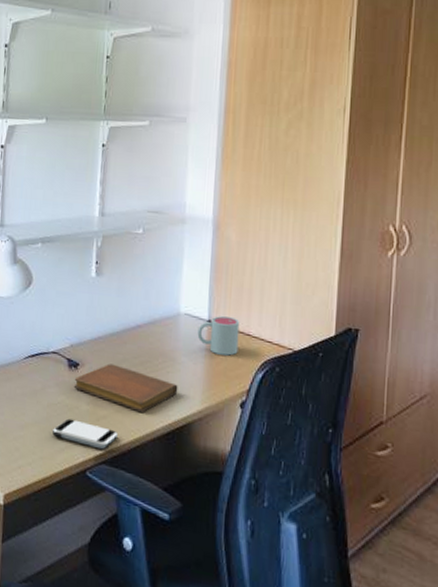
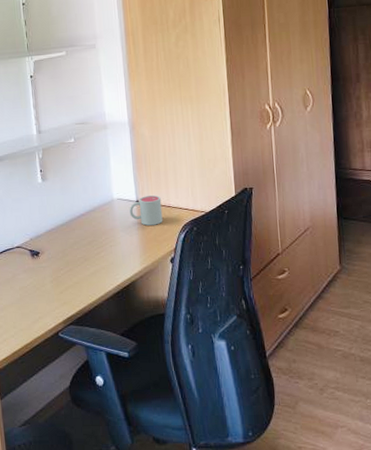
smartphone: present [53,418,118,450] -> none [27,295,79,315]
notebook: present [74,363,178,412] -> none [37,247,121,280]

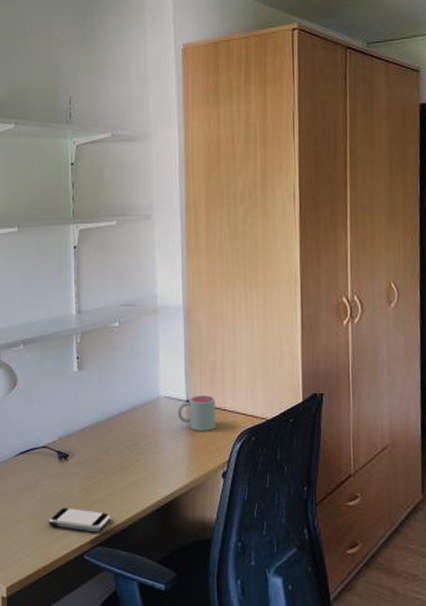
smartphone: none [27,295,79,315] -> present [49,507,111,533]

